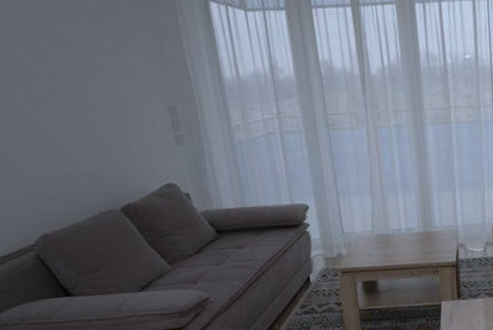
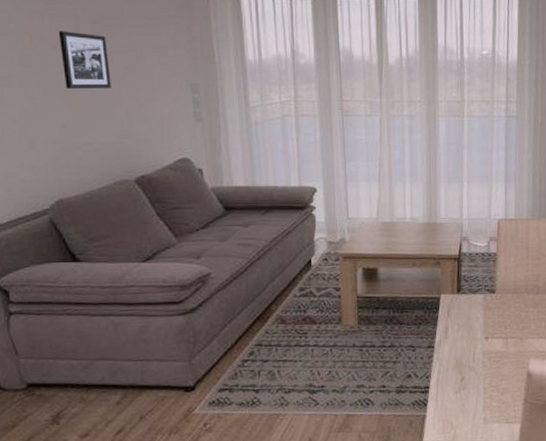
picture frame: none [20,58,85,119] -> present [58,31,111,89]

